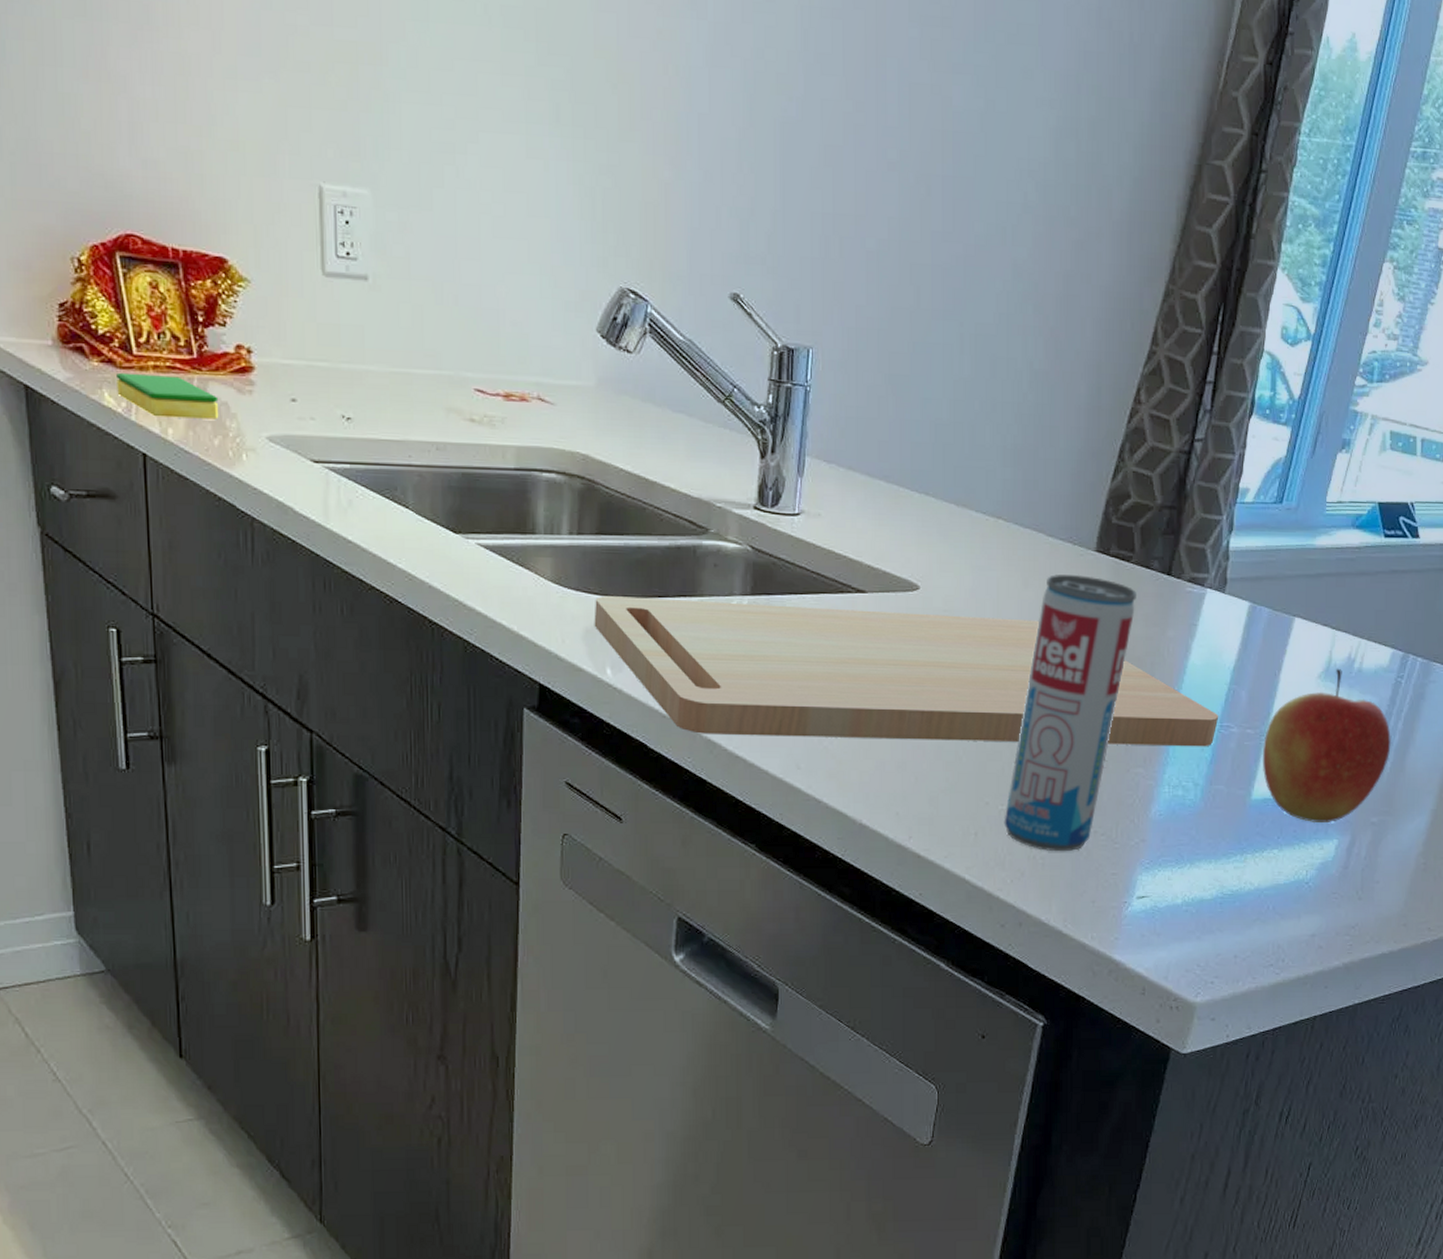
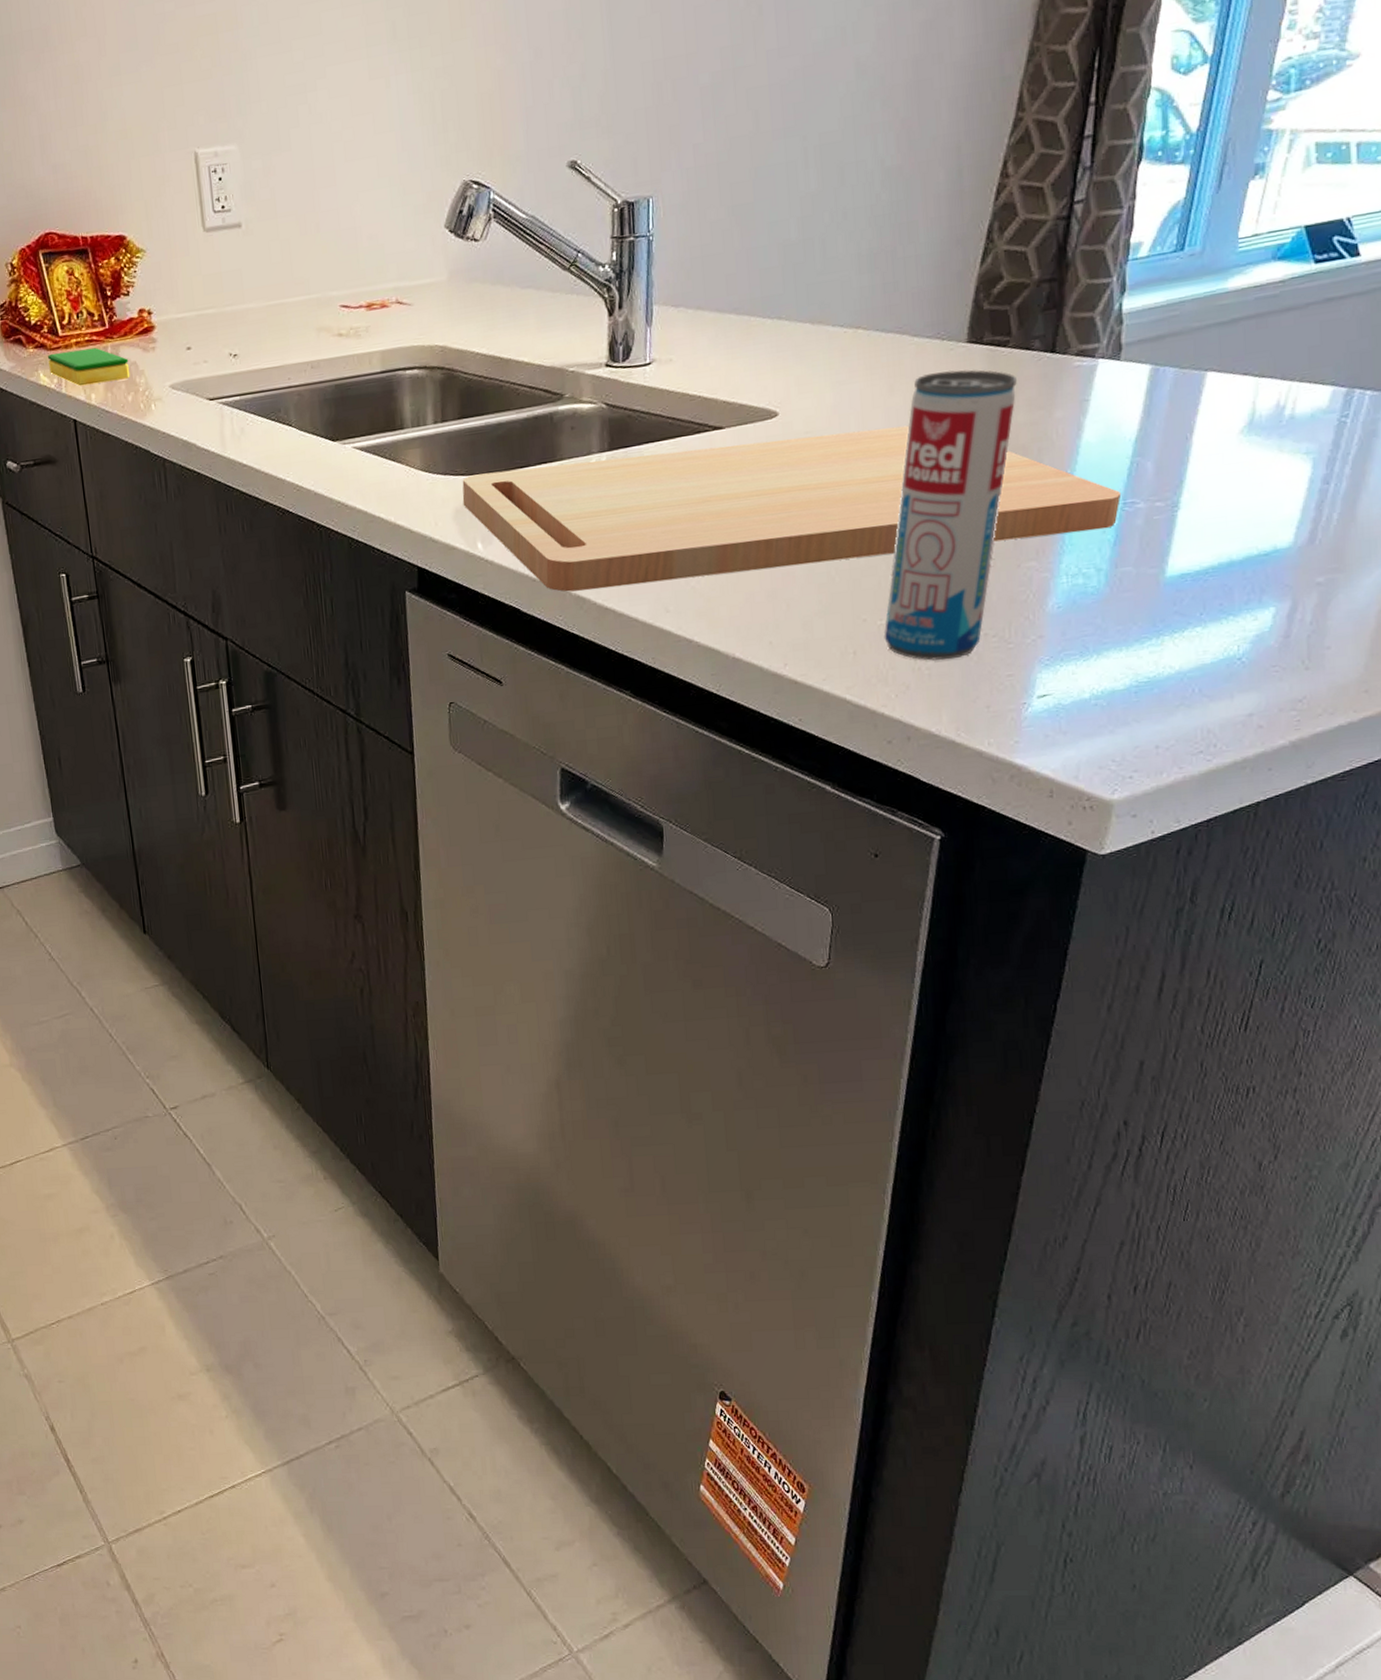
apple: present [1262,668,1391,822] -> none [1176,418,1337,592]

